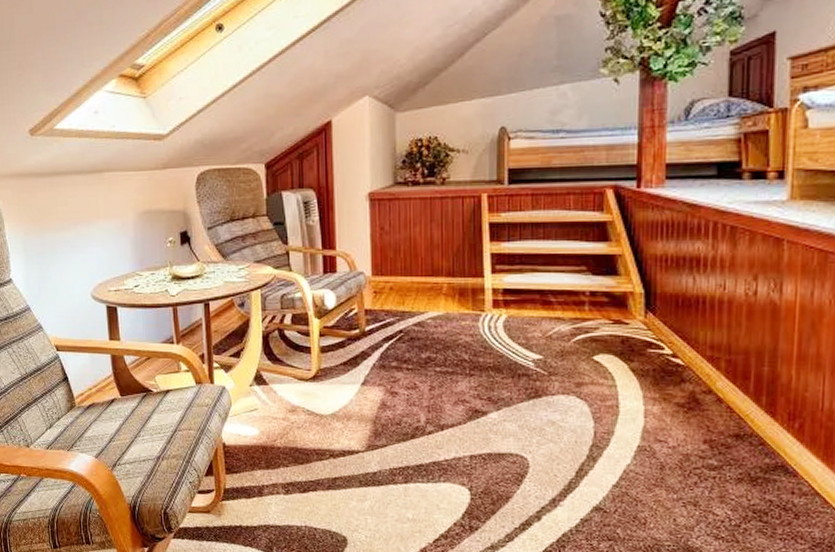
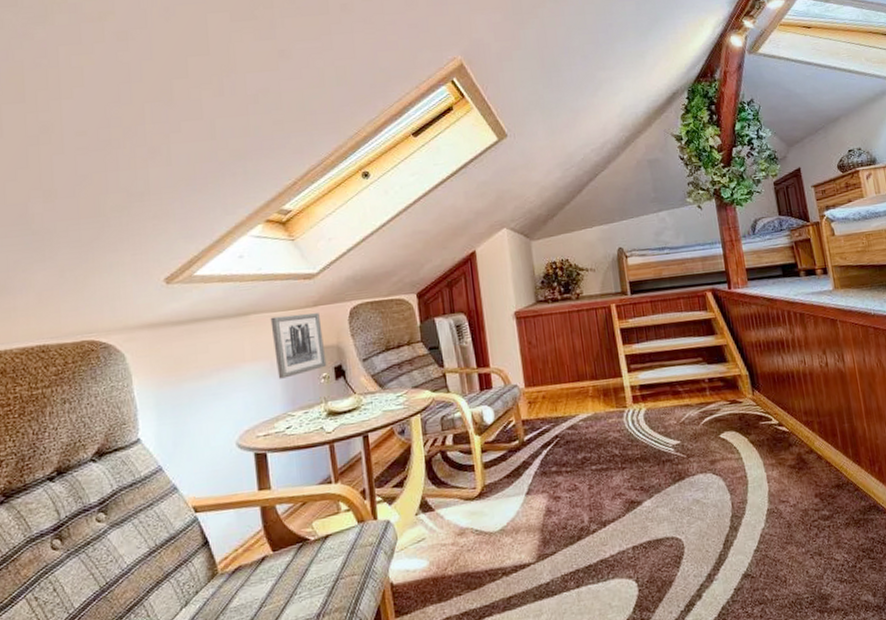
wall art: none [122,175,173,239] -> present [270,313,327,379]

